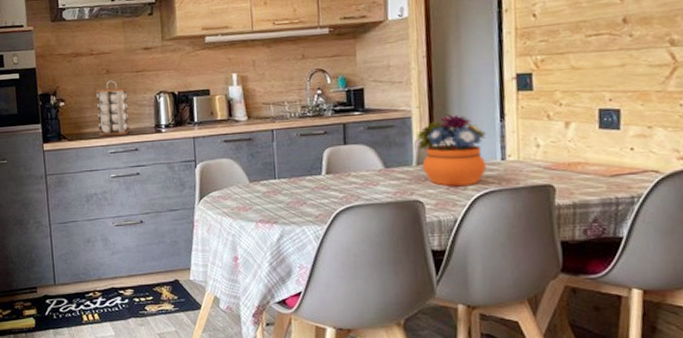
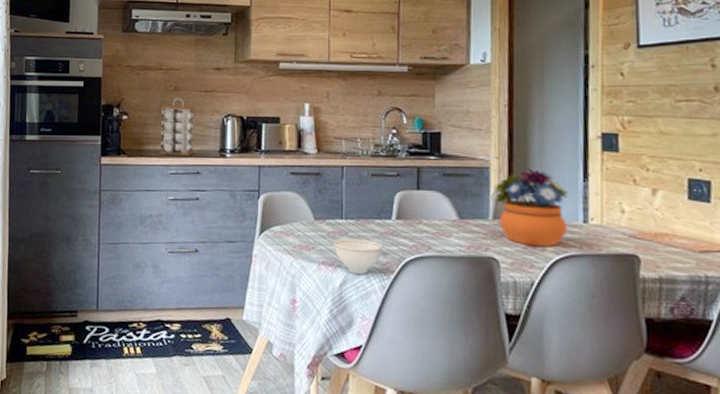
bowl: none [268,195,316,229] -> present [333,238,384,275]

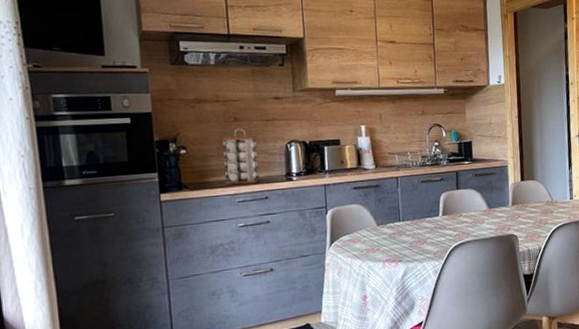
bowl: present [333,238,384,275] -> none [394,235,435,266]
flower arrangement: present [493,168,569,246] -> none [510,163,560,222]

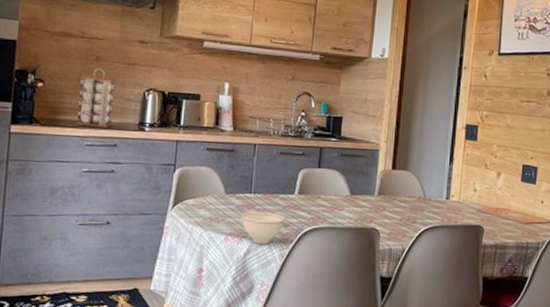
bowl: none [394,235,435,266] -> present [241,211,286,245]

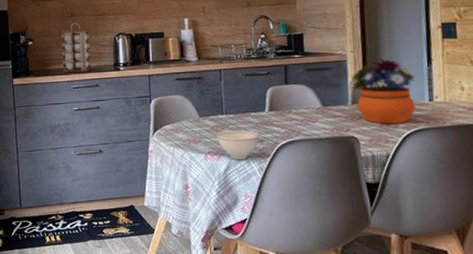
flower arrangement: none [380,152,438,219] -> present [350,58,416,124]

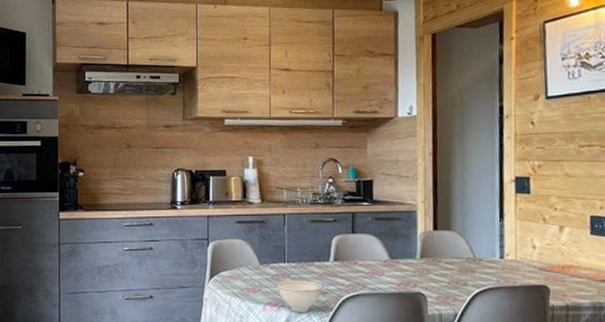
spice rack: present [60,22,92,74] -> none [114,154,147,210]
flower arrangement: present [350,58,416,124] -> none [420,211,487,281]

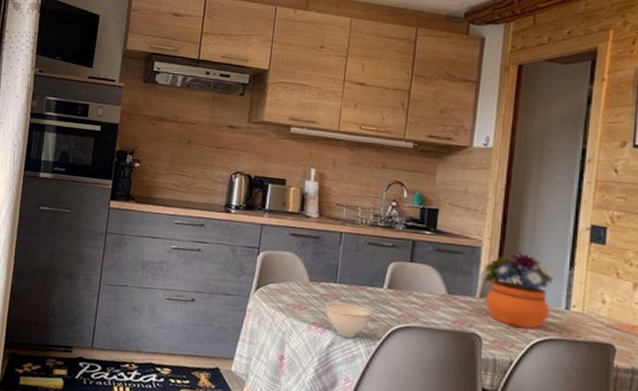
flower arrangement: none [420,211,487,281] -> present [483,251,554,329]

